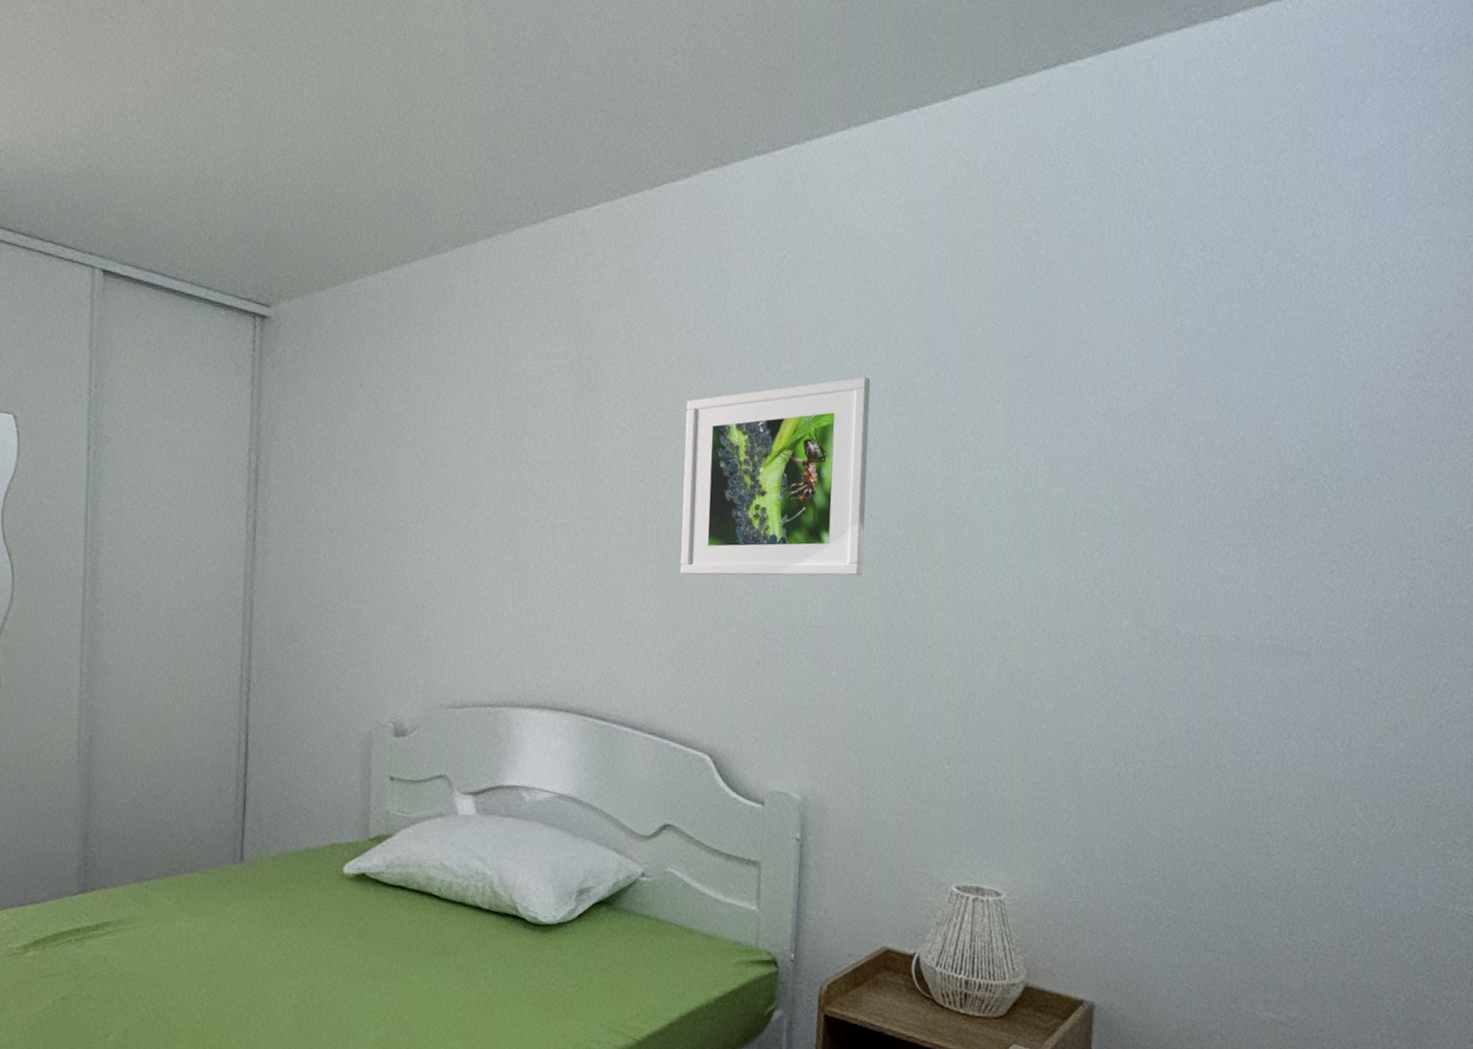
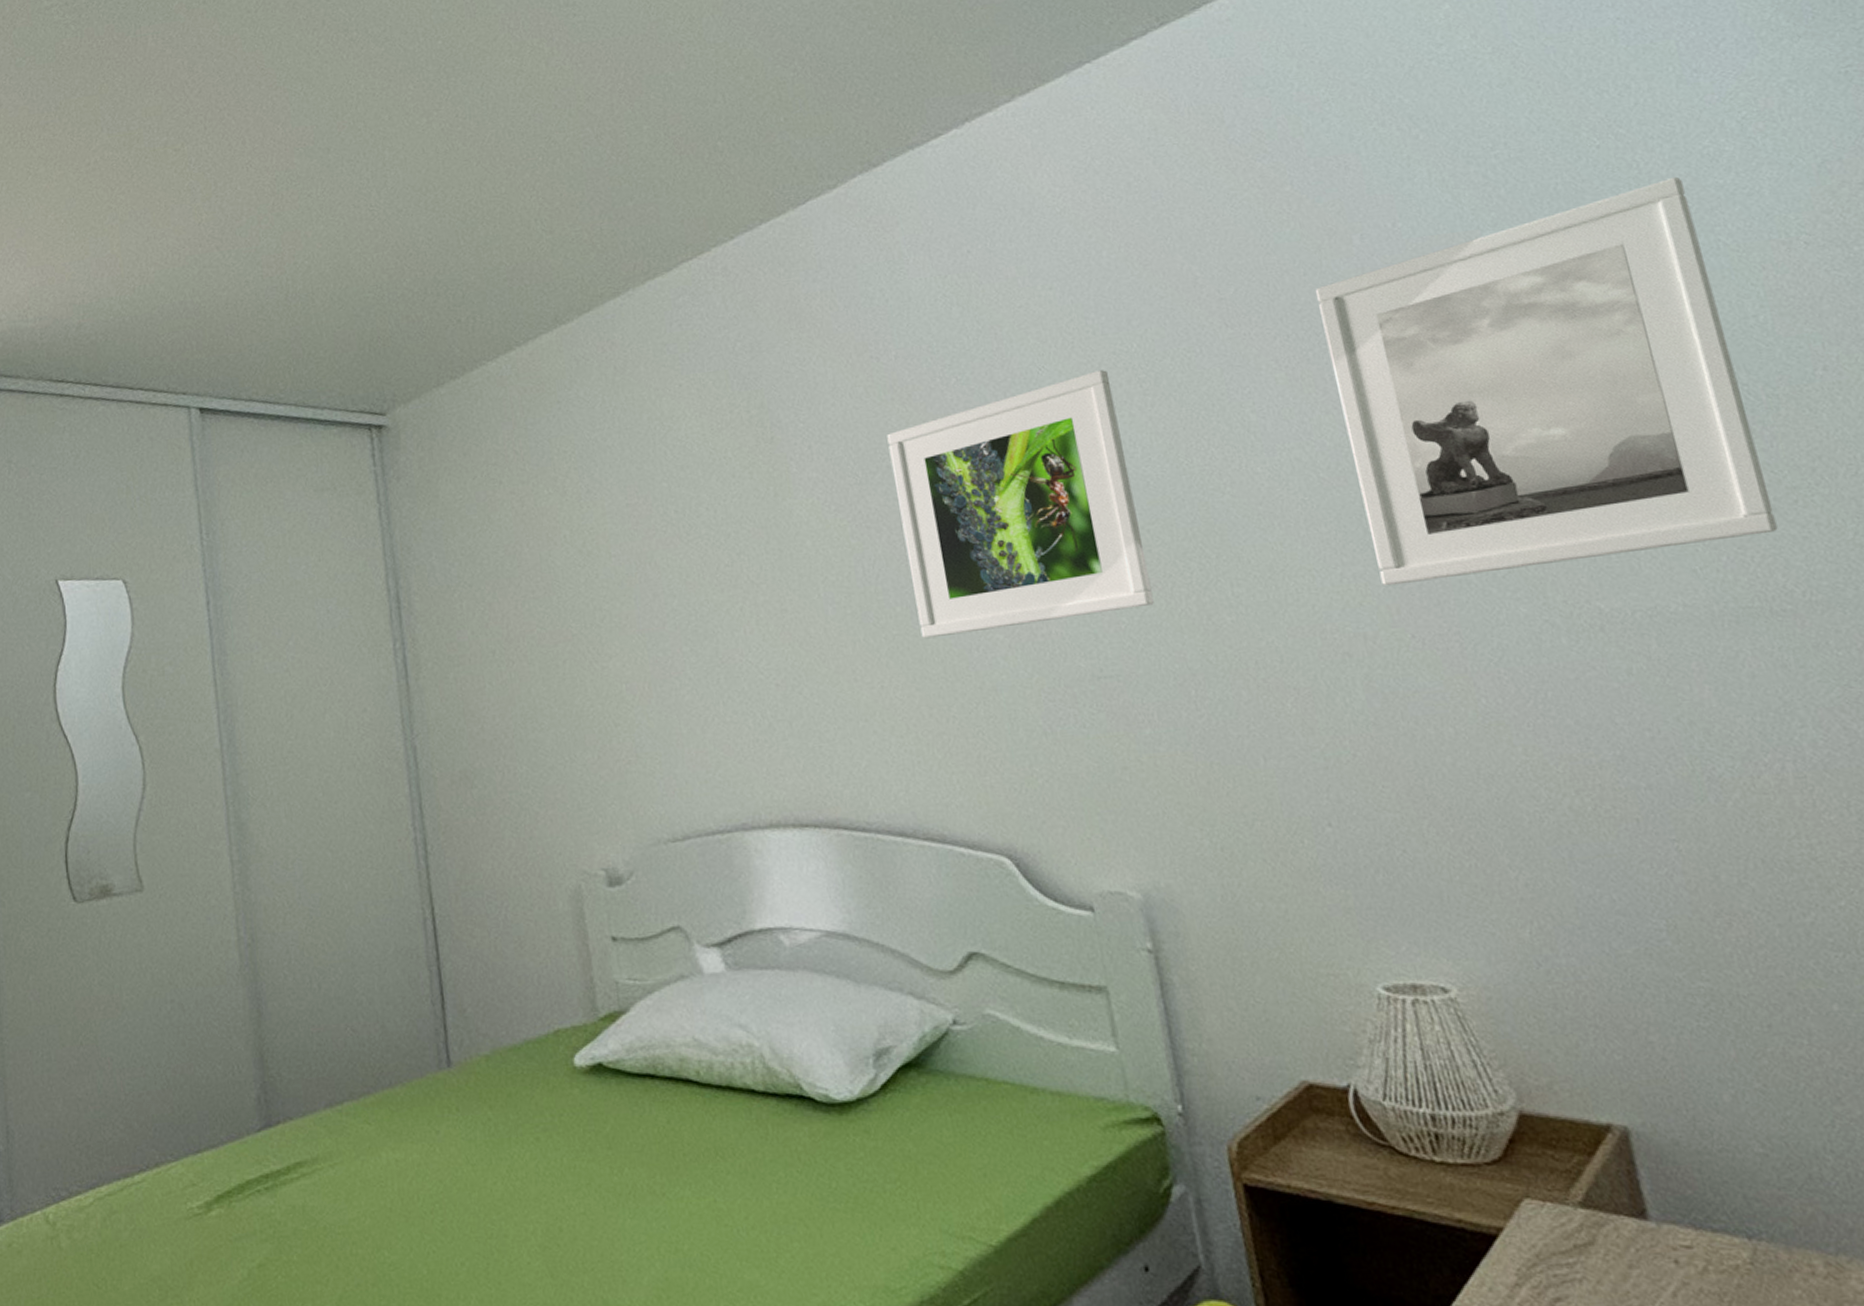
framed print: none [1031,301,1329,592] -> present [1315,176,1778,586]

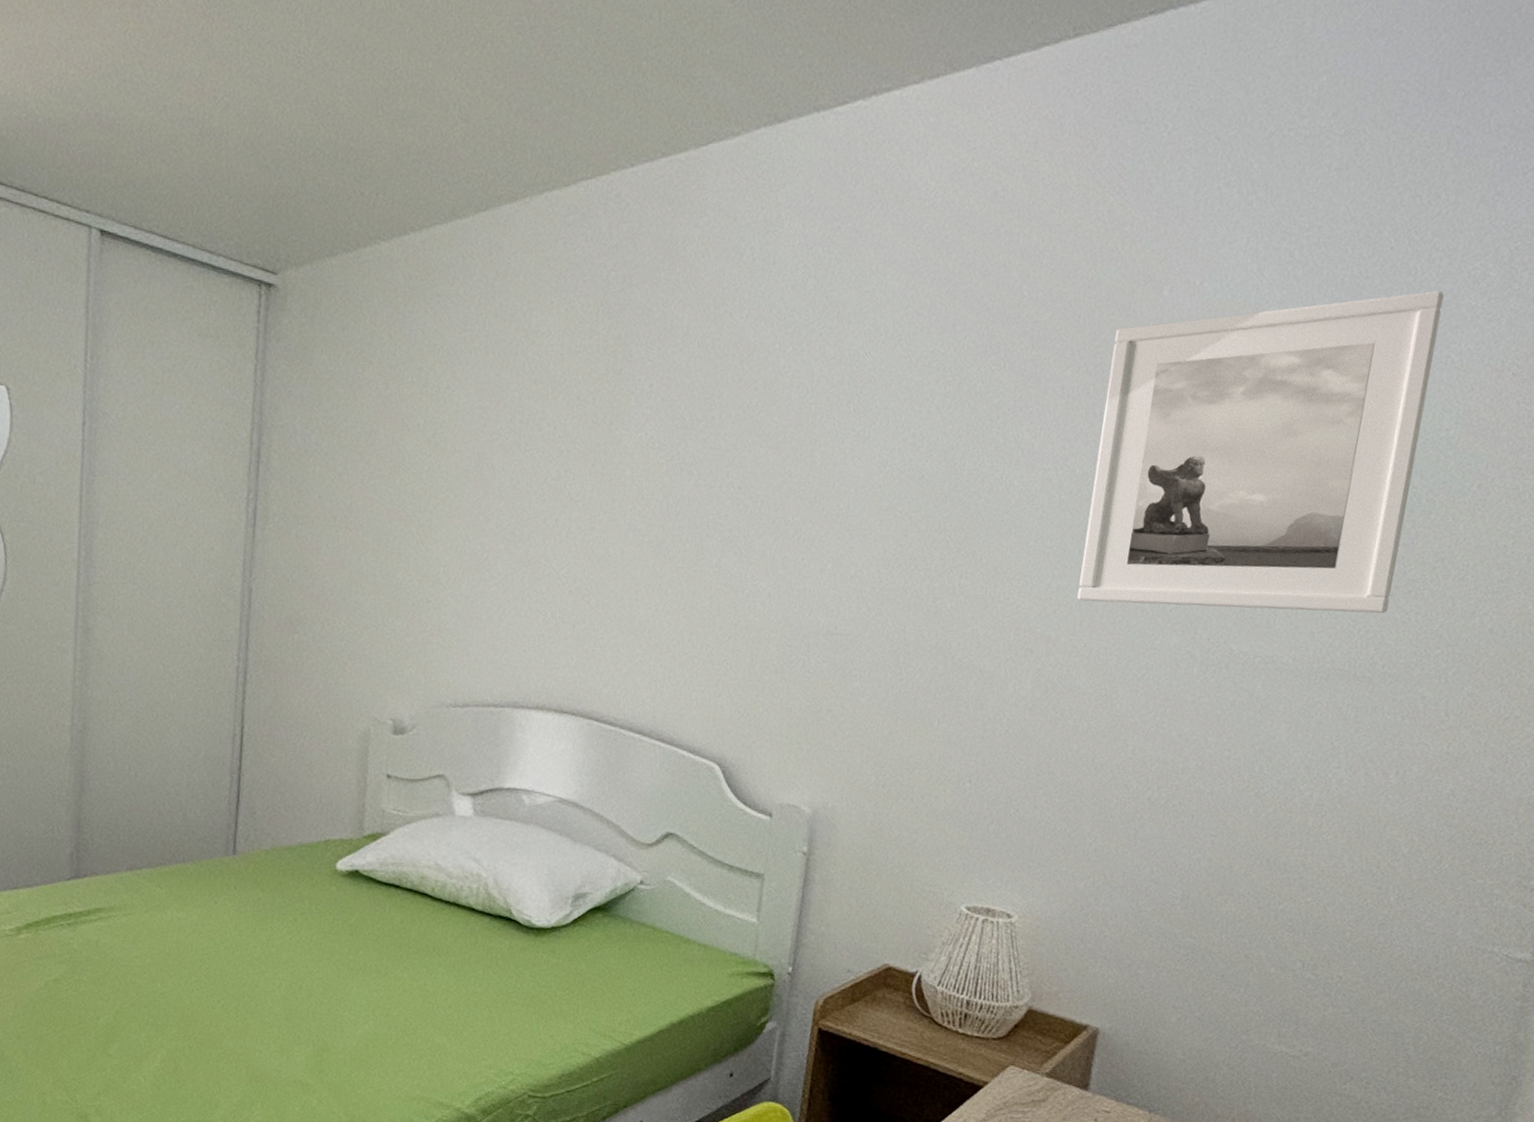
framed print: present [887,370,1154,639] -> none [700,365,922,582]

